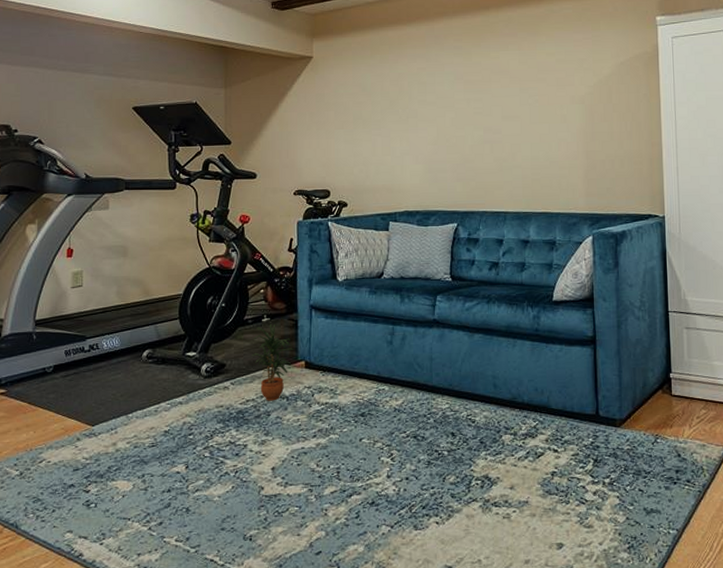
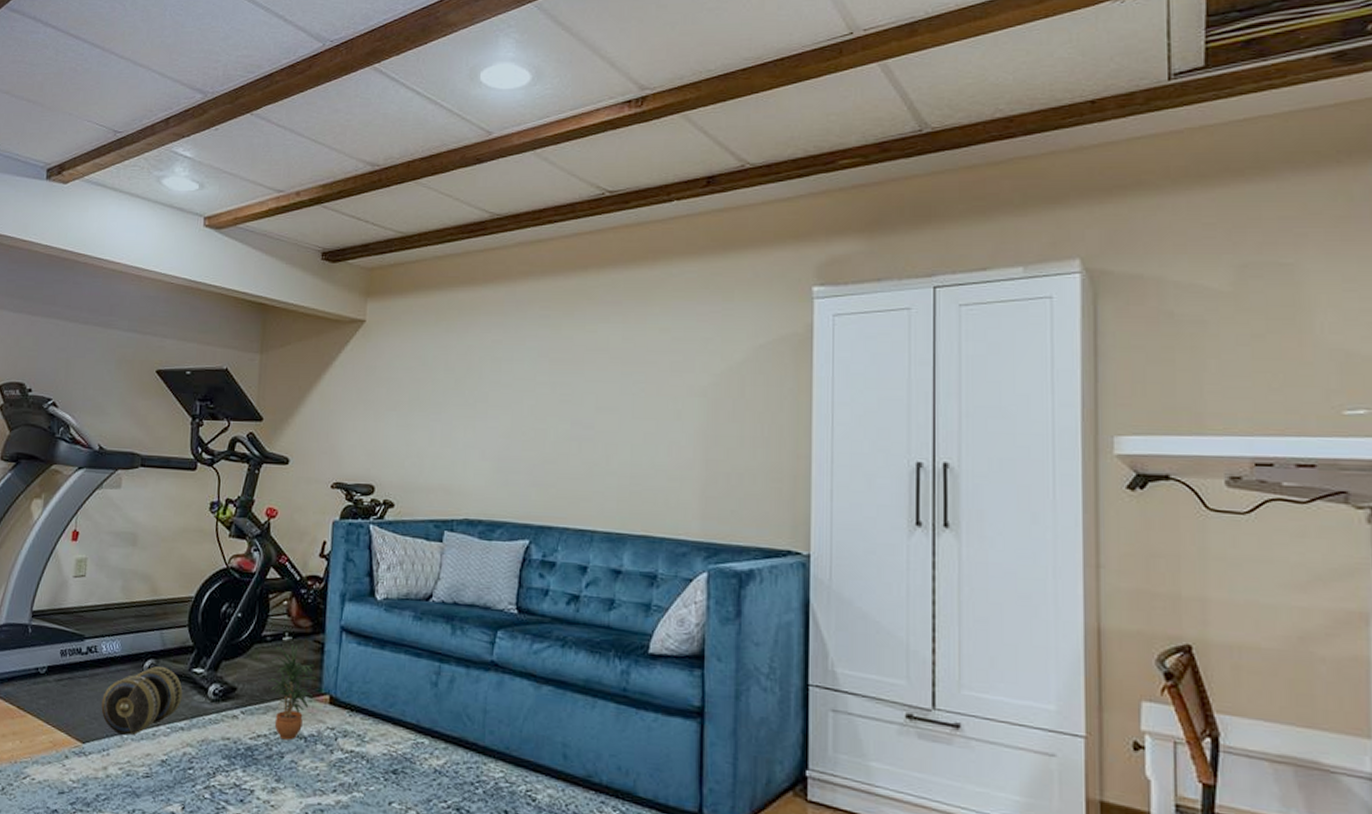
dumbbell: none [107,355,179,415] -> present [101,666,183,735]

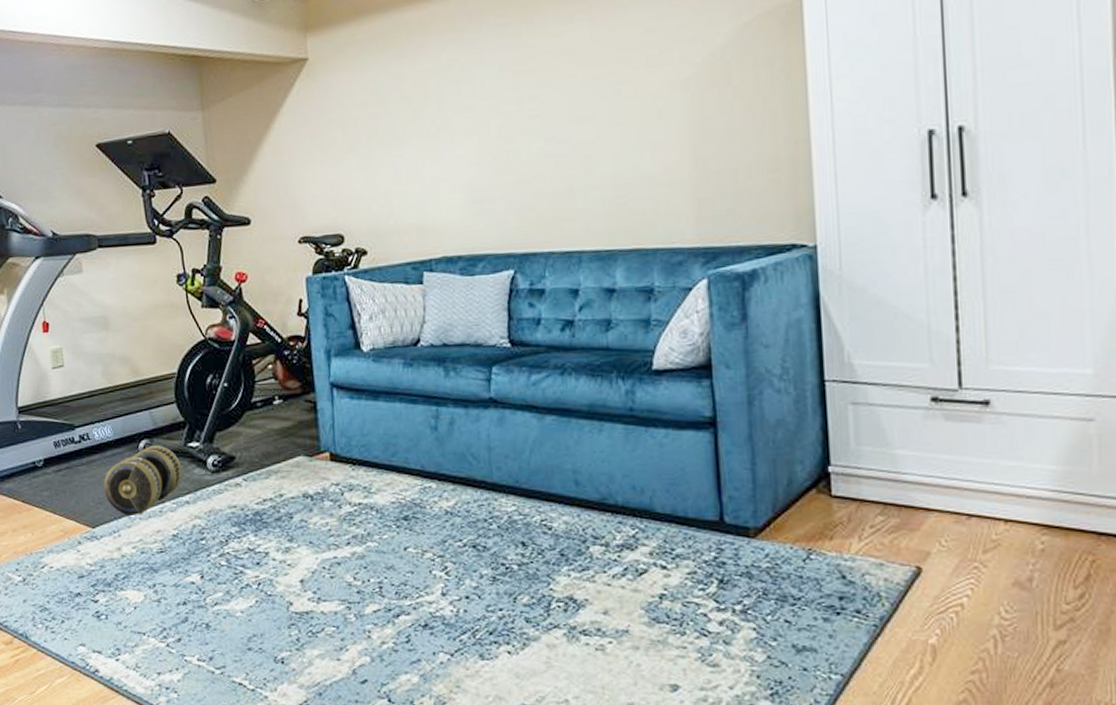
potted plant: present [267,645,319,740] -> none [264,407,316,501]

